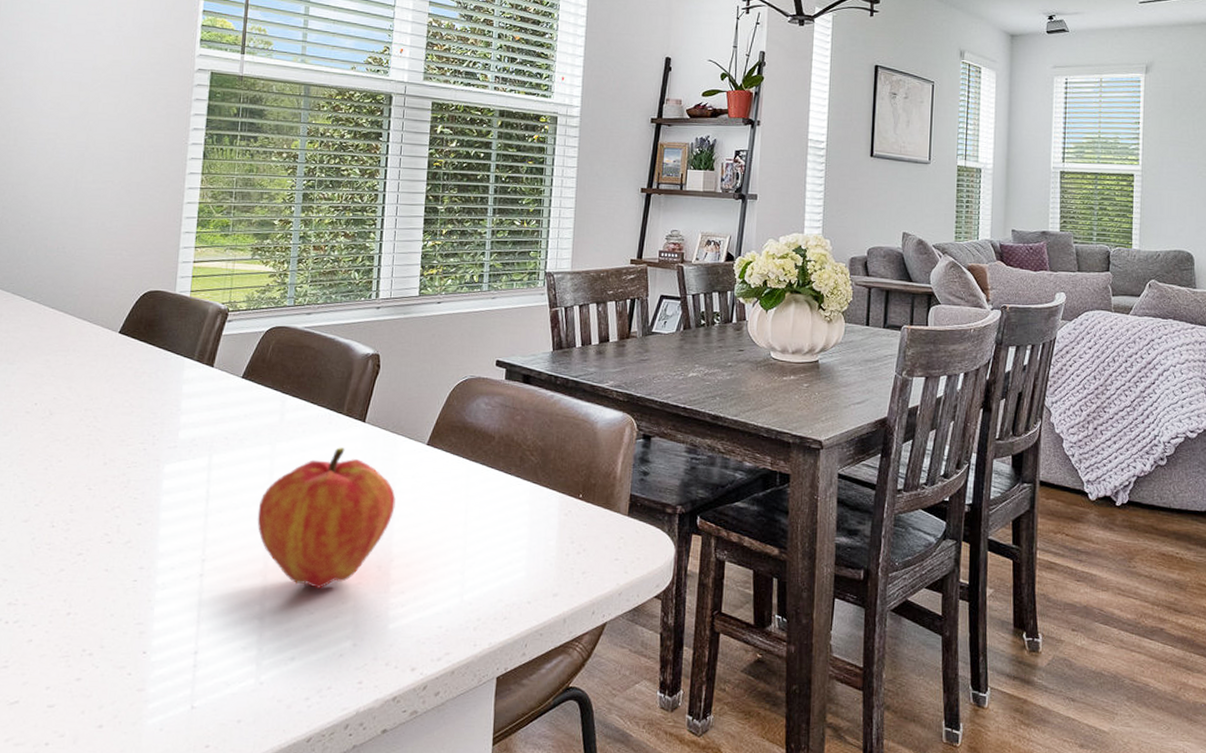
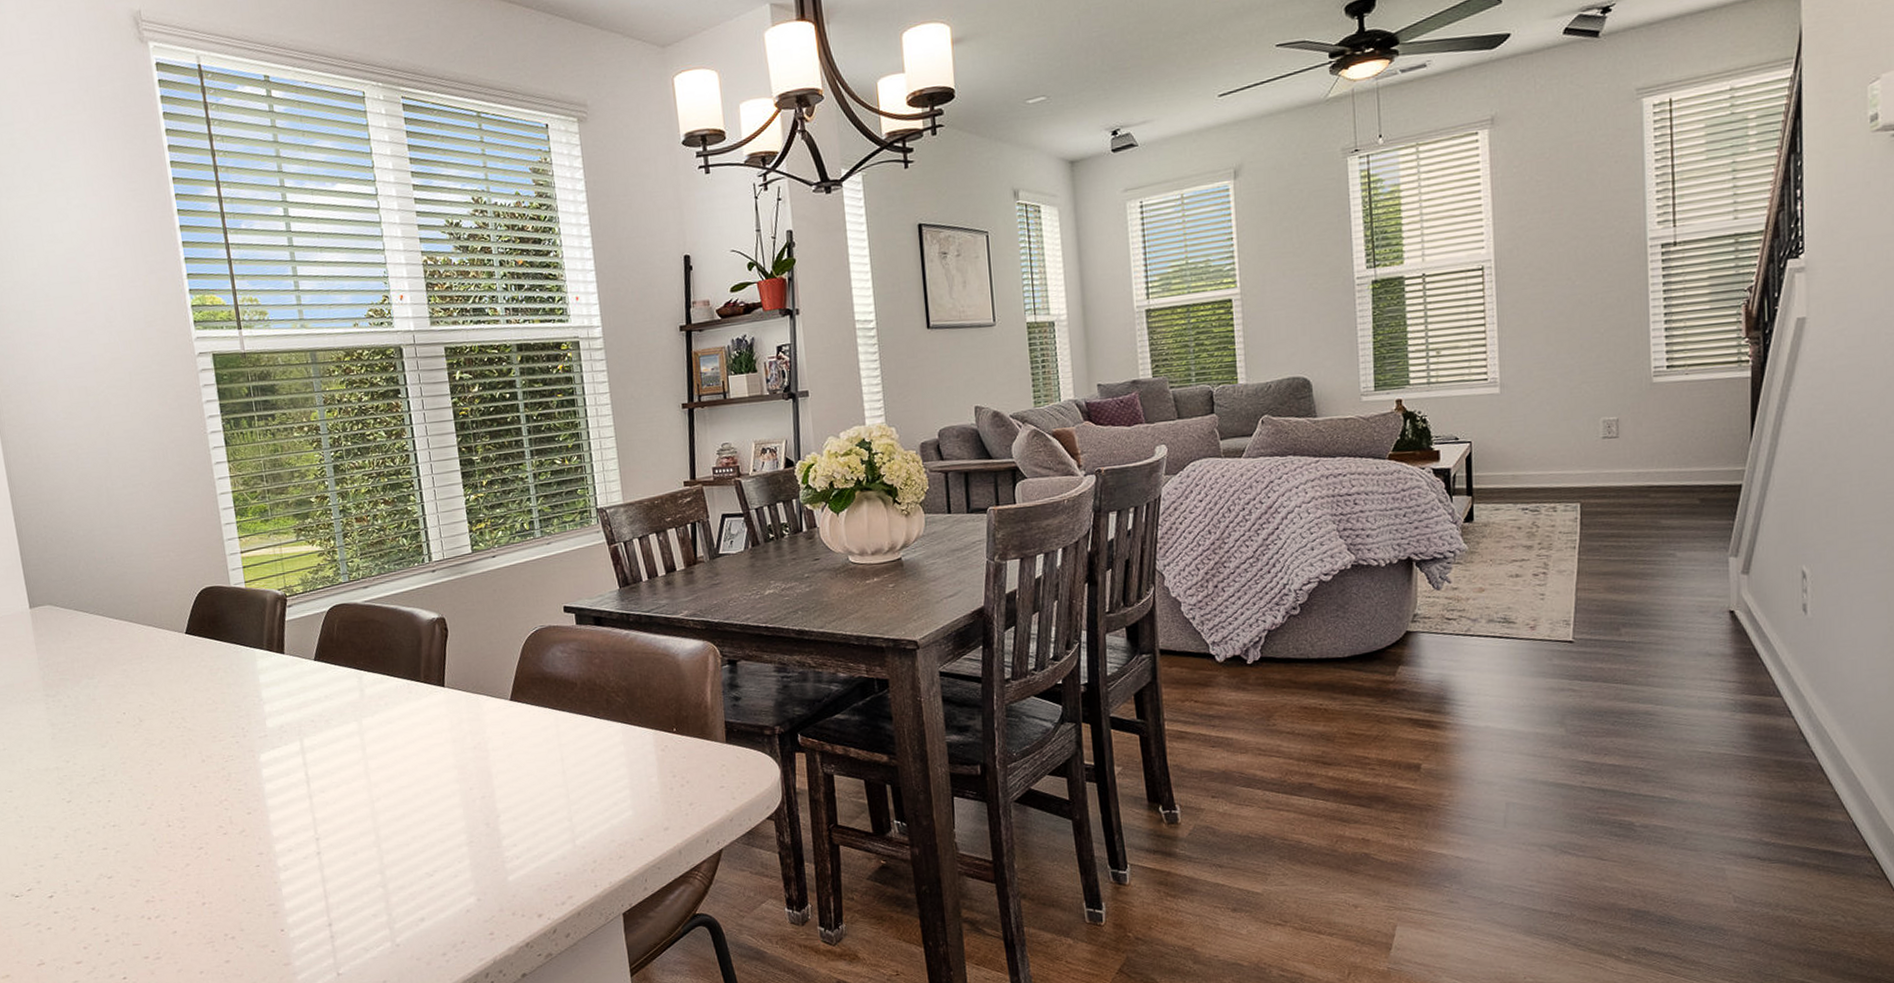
fruit: present [257,447,396,588] -> none [358,714,491,852]

